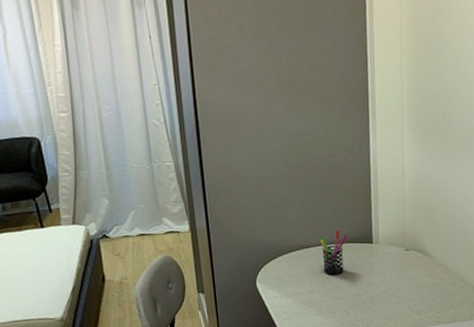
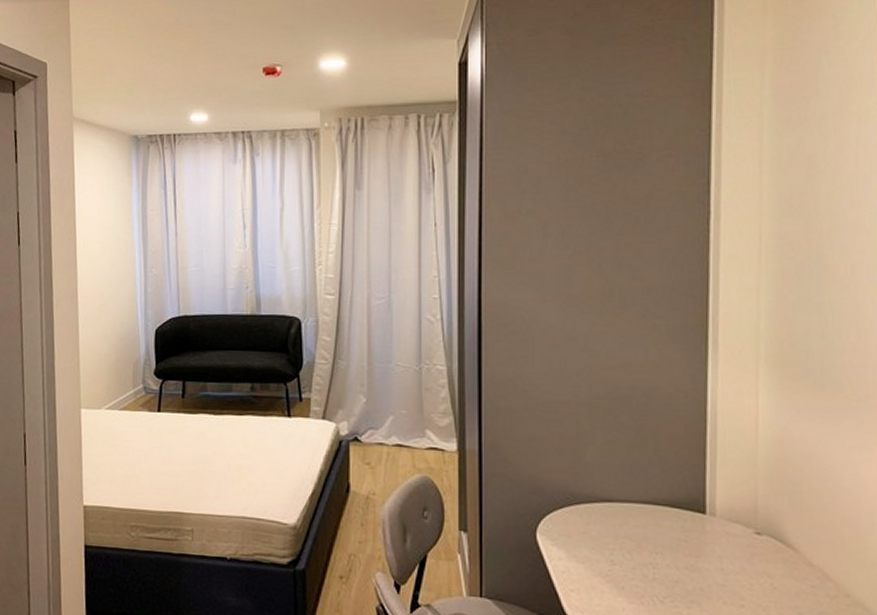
pen holder: present [320,229,347,275] -> none [629,486,669,546]

